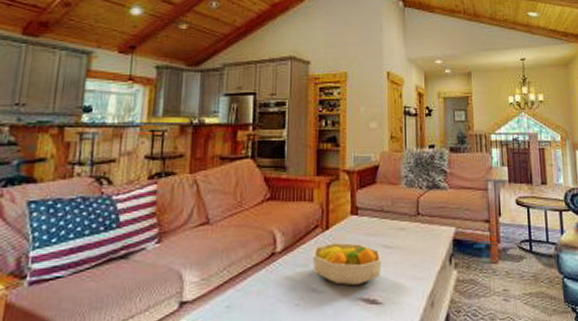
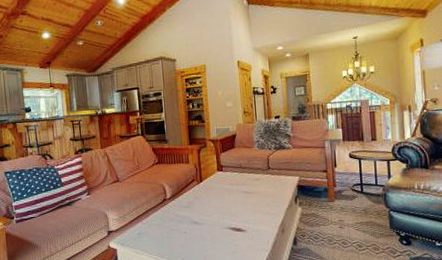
fruit bowl: present [312,243,382,286] -> none [192,190,243,220]

